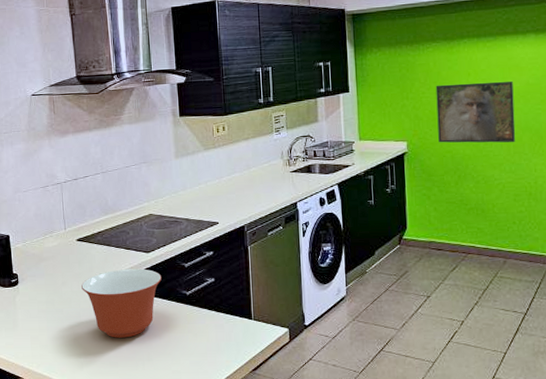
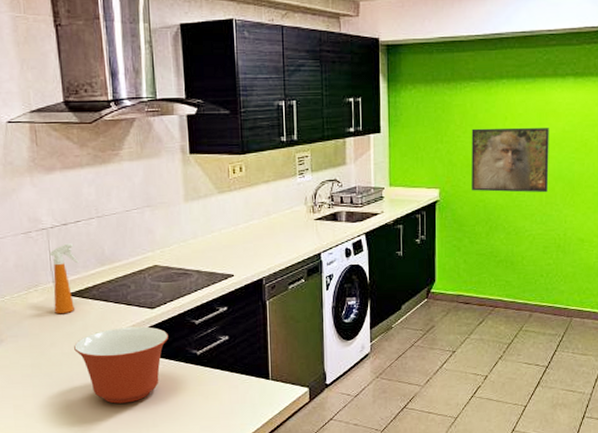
spray bottle: none [62,195,87,257] -> present [49,243,79,314]

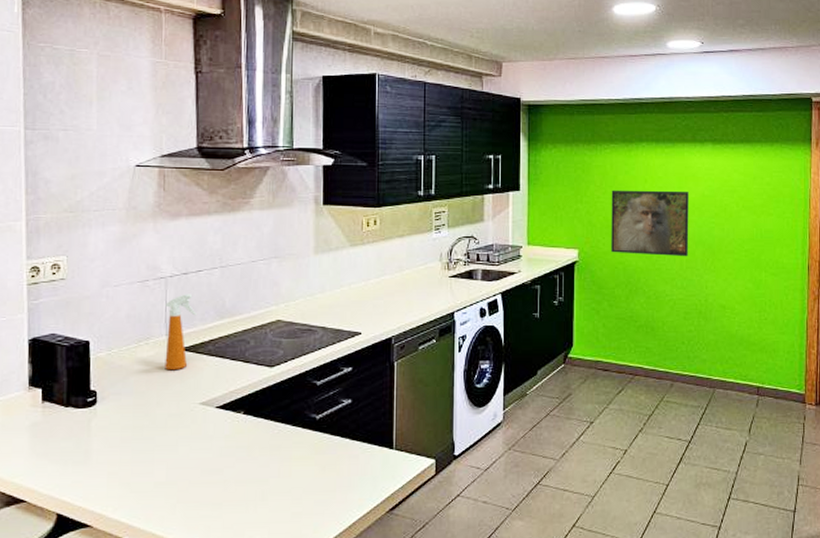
mixing bowl: present [74,326,169,404] -> none [182,386,287,473]

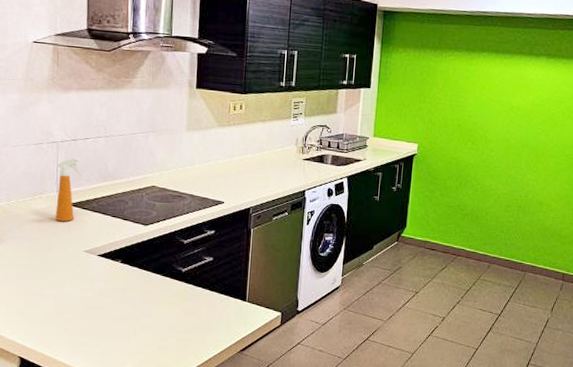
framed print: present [611,190,689,257] -> none [447,93,521,158]

